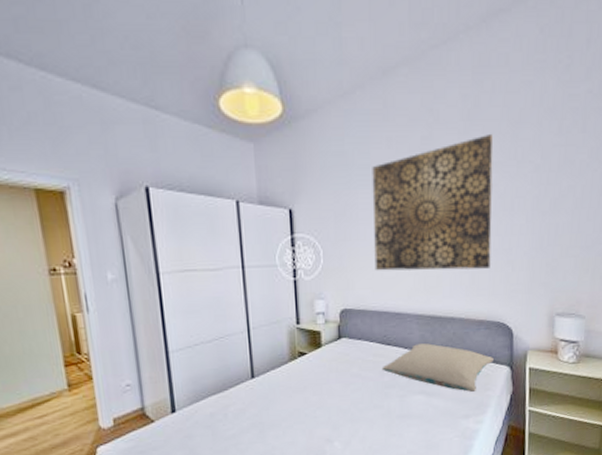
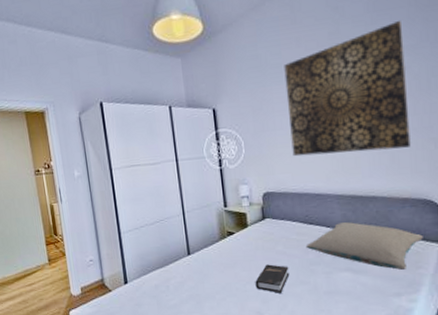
hardback book: none [326,387,363,419] -> present [255,264,290,293]

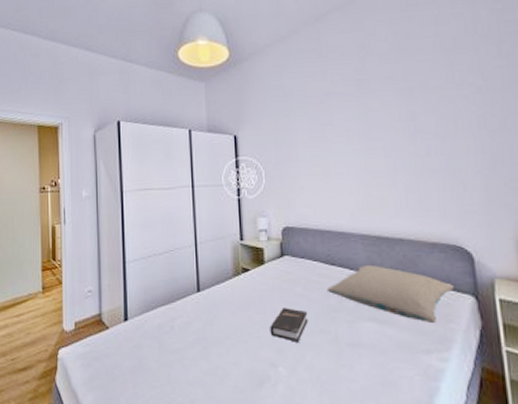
wall art: present [284,21,411,157] -> none [309,62,438,191]

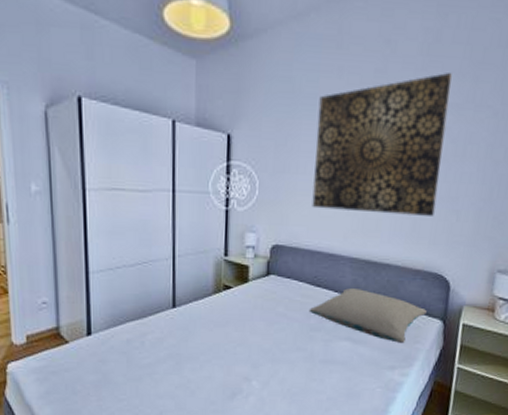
hardback book: present [270,308,308,342] -> none [247,326,287,359]
wall art: none [309,62,438,191] -> present [312,73,452,216]

